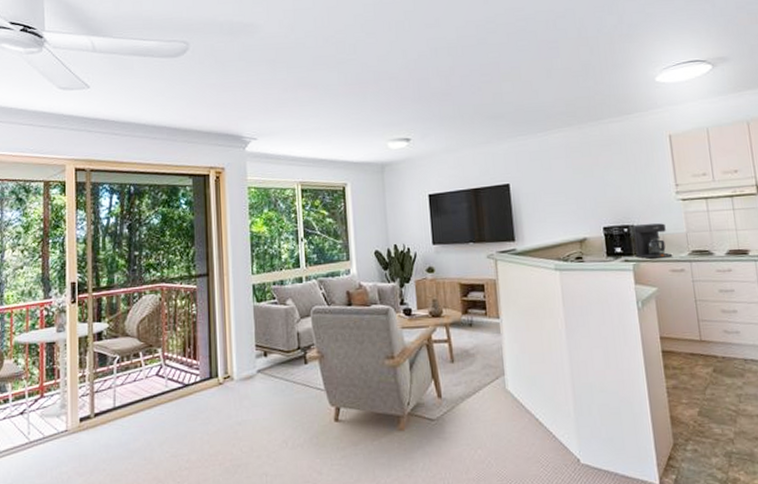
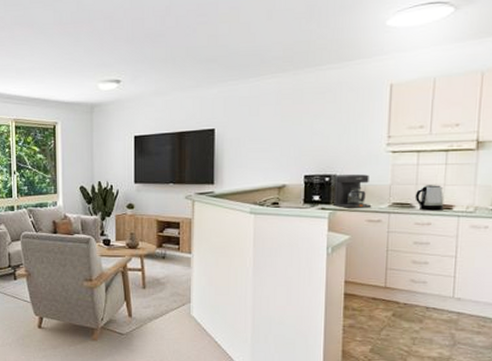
kettle: none [711,230,741,257] -> present [415,185,444,211]

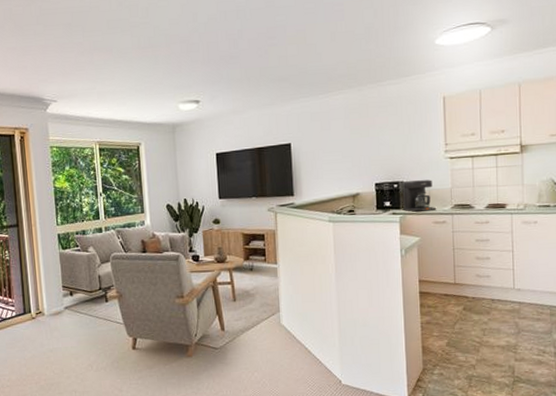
kettle: present [415,185,444,211] -> none [473,186,499,211]

